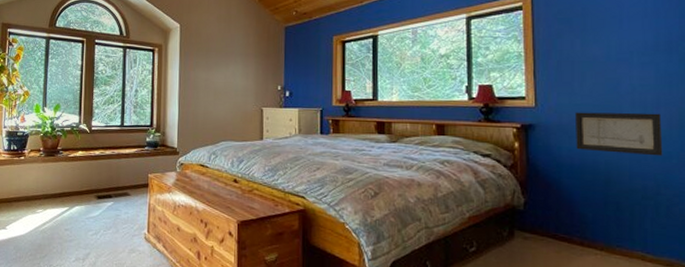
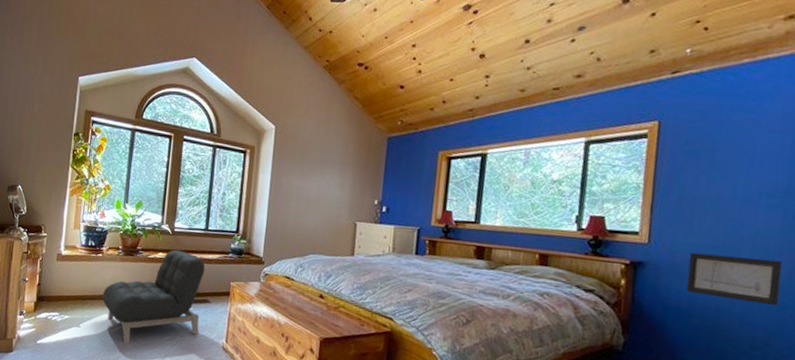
armchair: none [27,147,123,242] -> present [102,249,205,344]

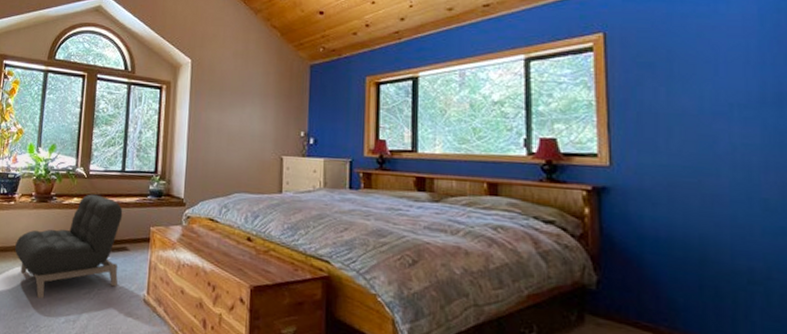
wall art: present [686,252,783,307] -> none [659,174,774,232]

